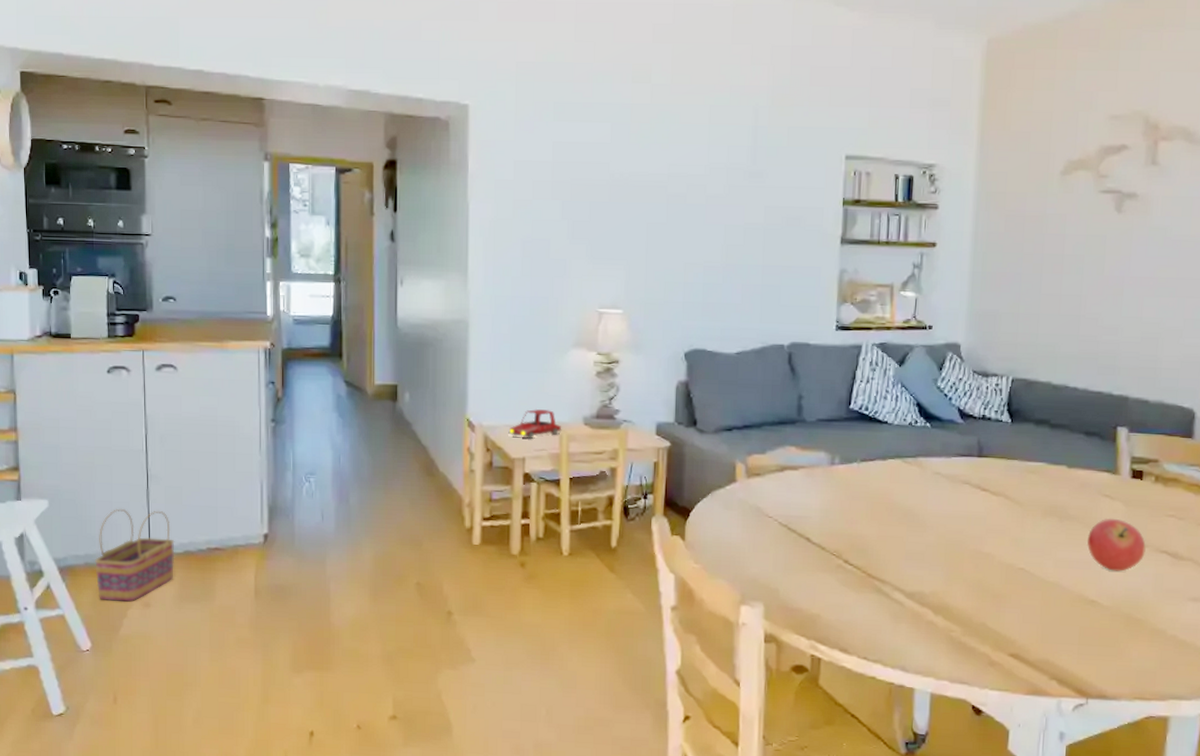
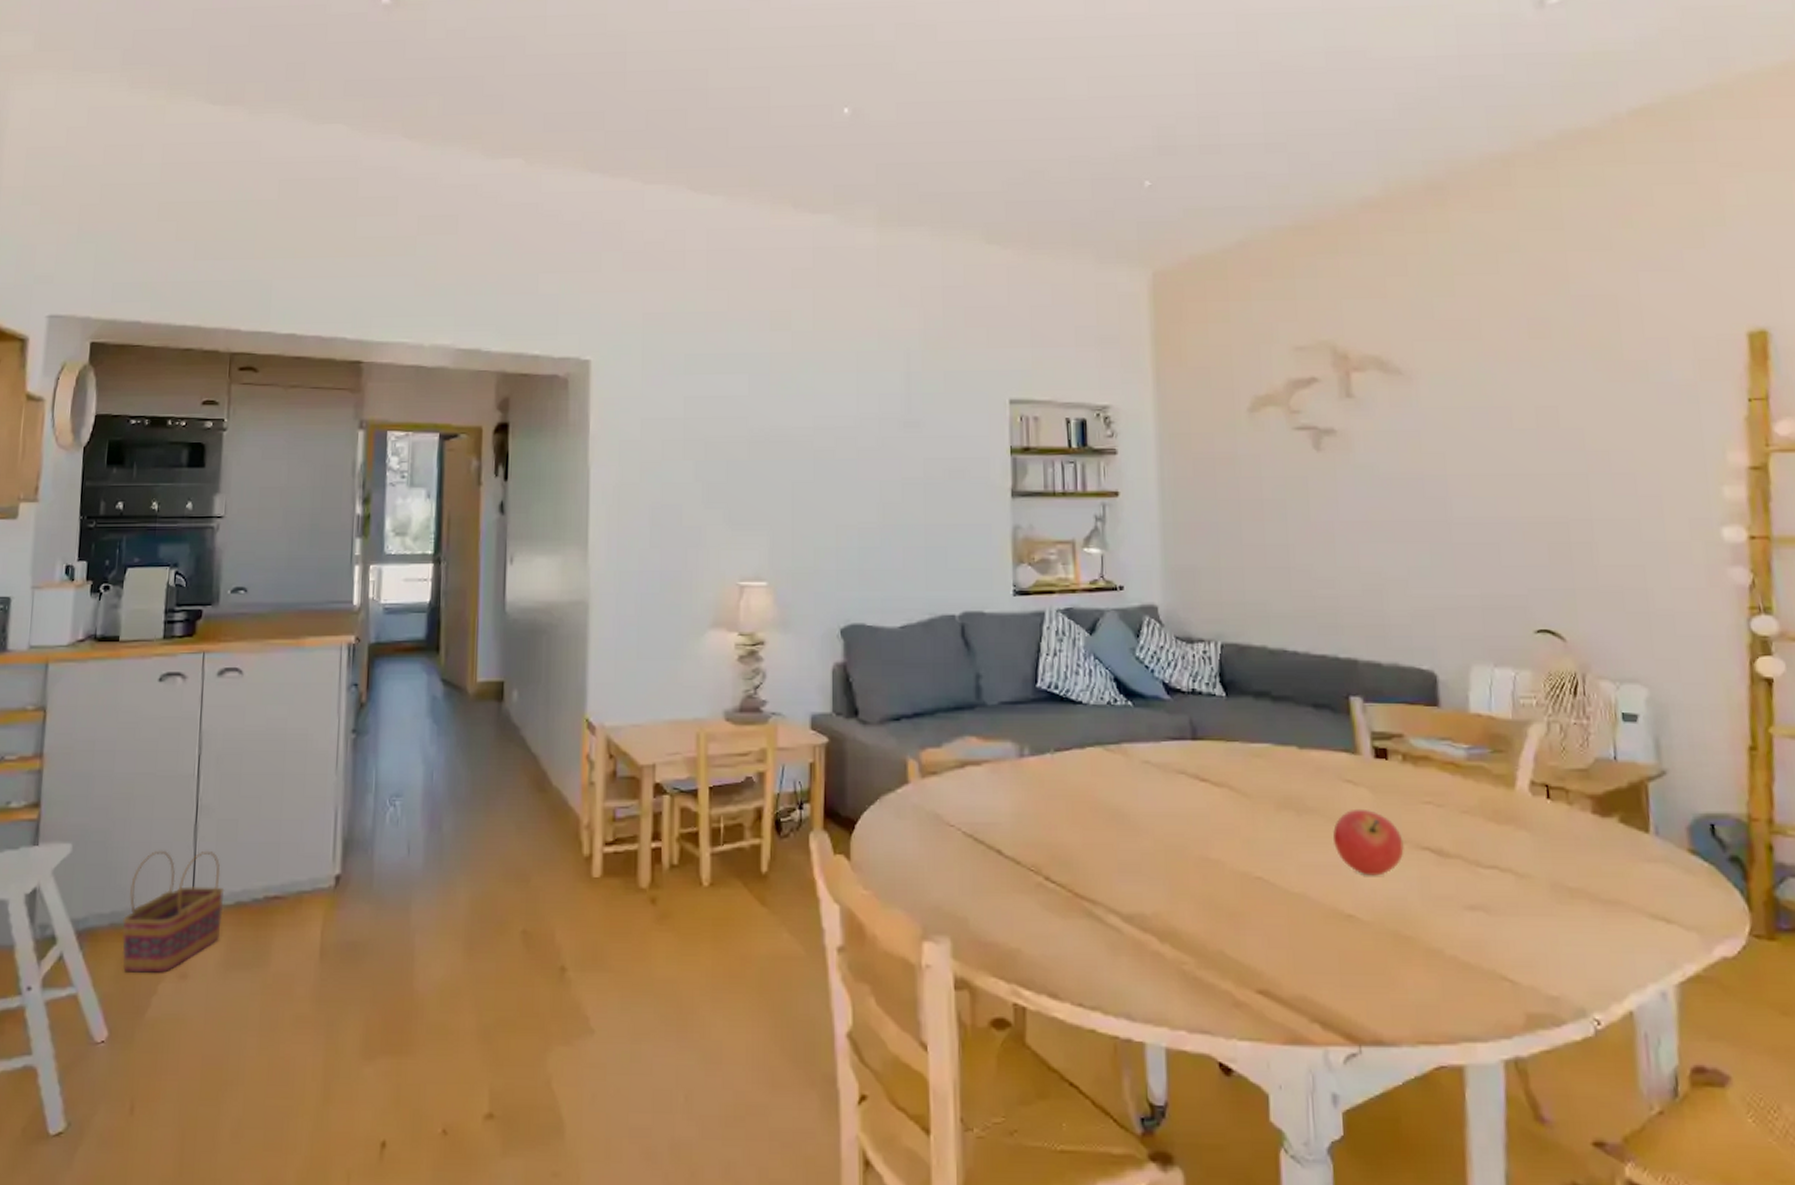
toy car: present [508,408,562,439] -> none [635,703,699,740]

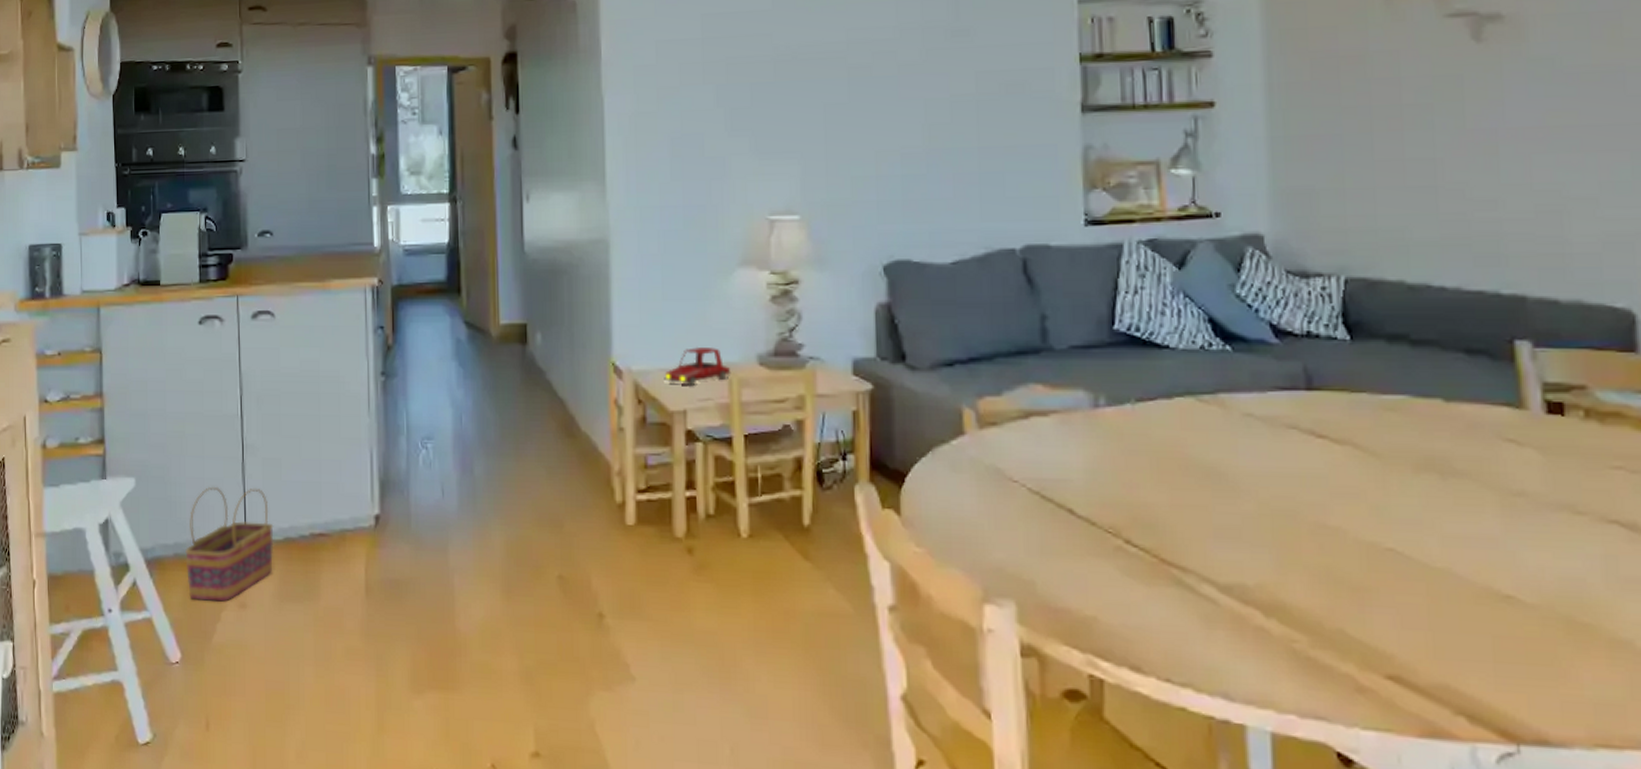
toy car: none [635,703,699,740] -> present [664,346,731,385]
fruit: present [1333,808,1404,876] -> none [1487,472,1584,552]

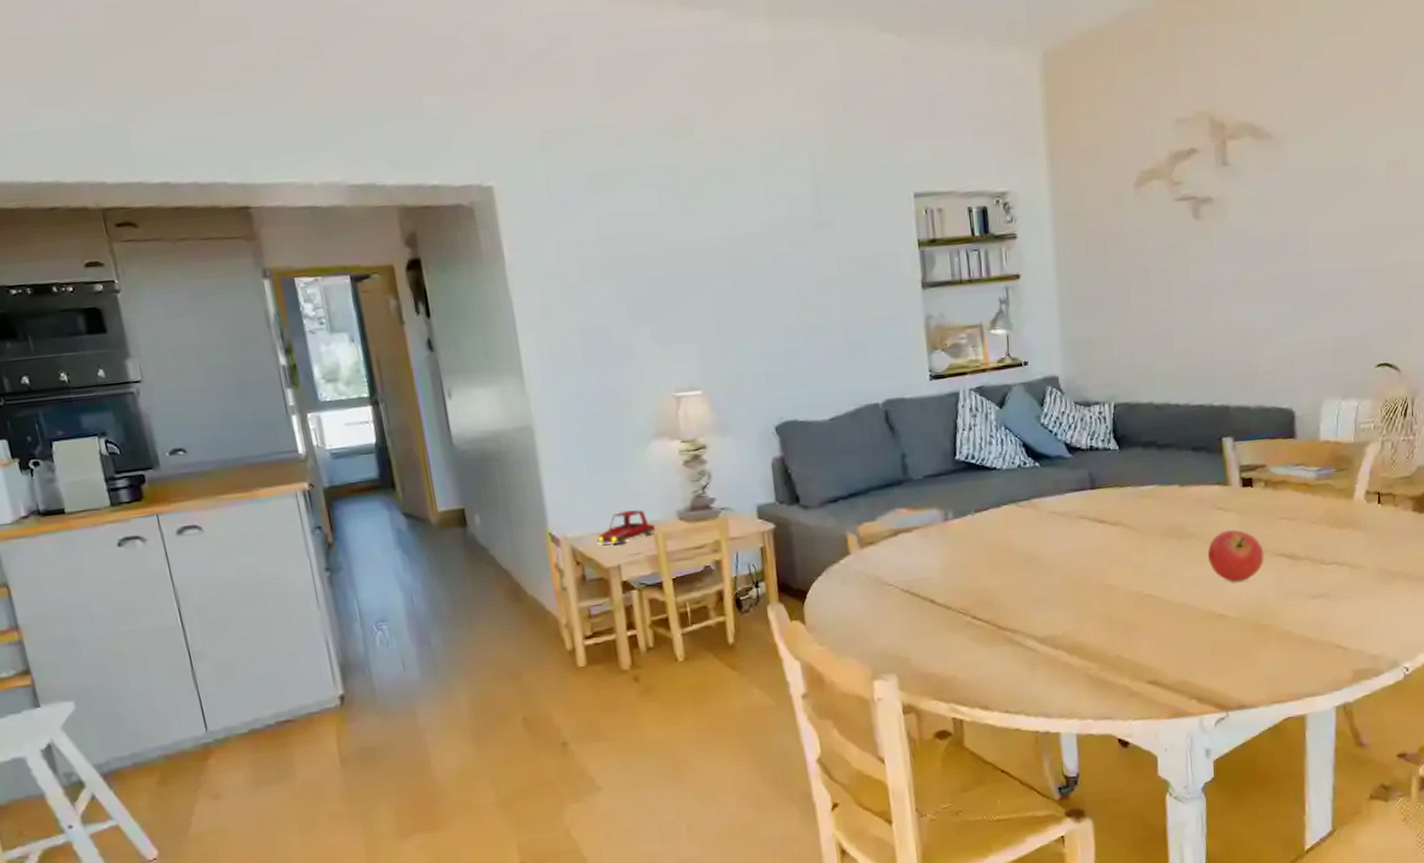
basket: present [185,486,274,602] -> none [143,690,242,801]
fruit: none [1487,472,1584,552] -> present [1207,529,1264,582]

